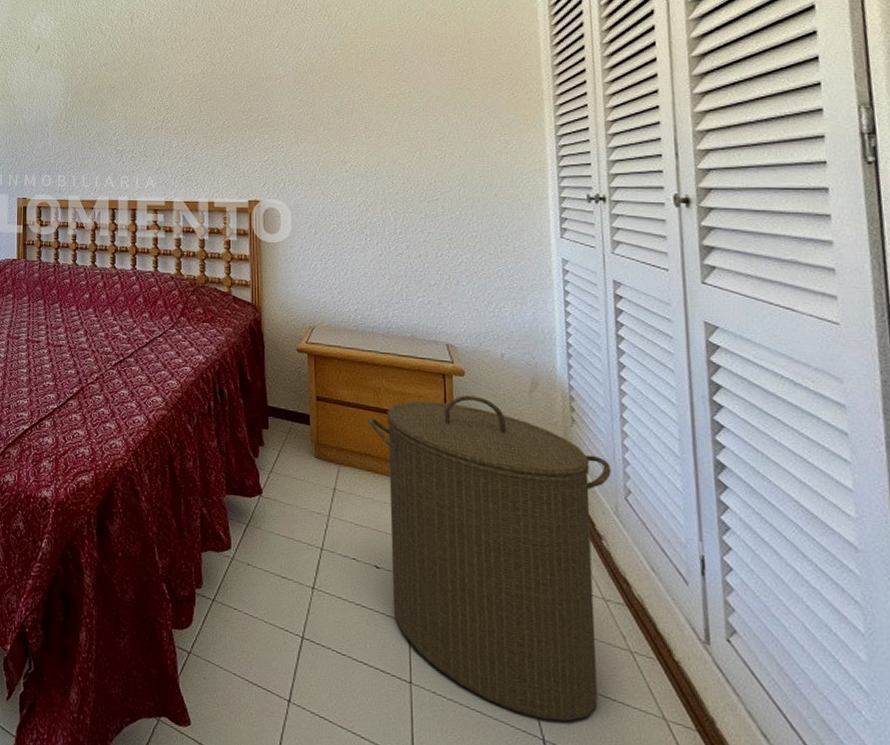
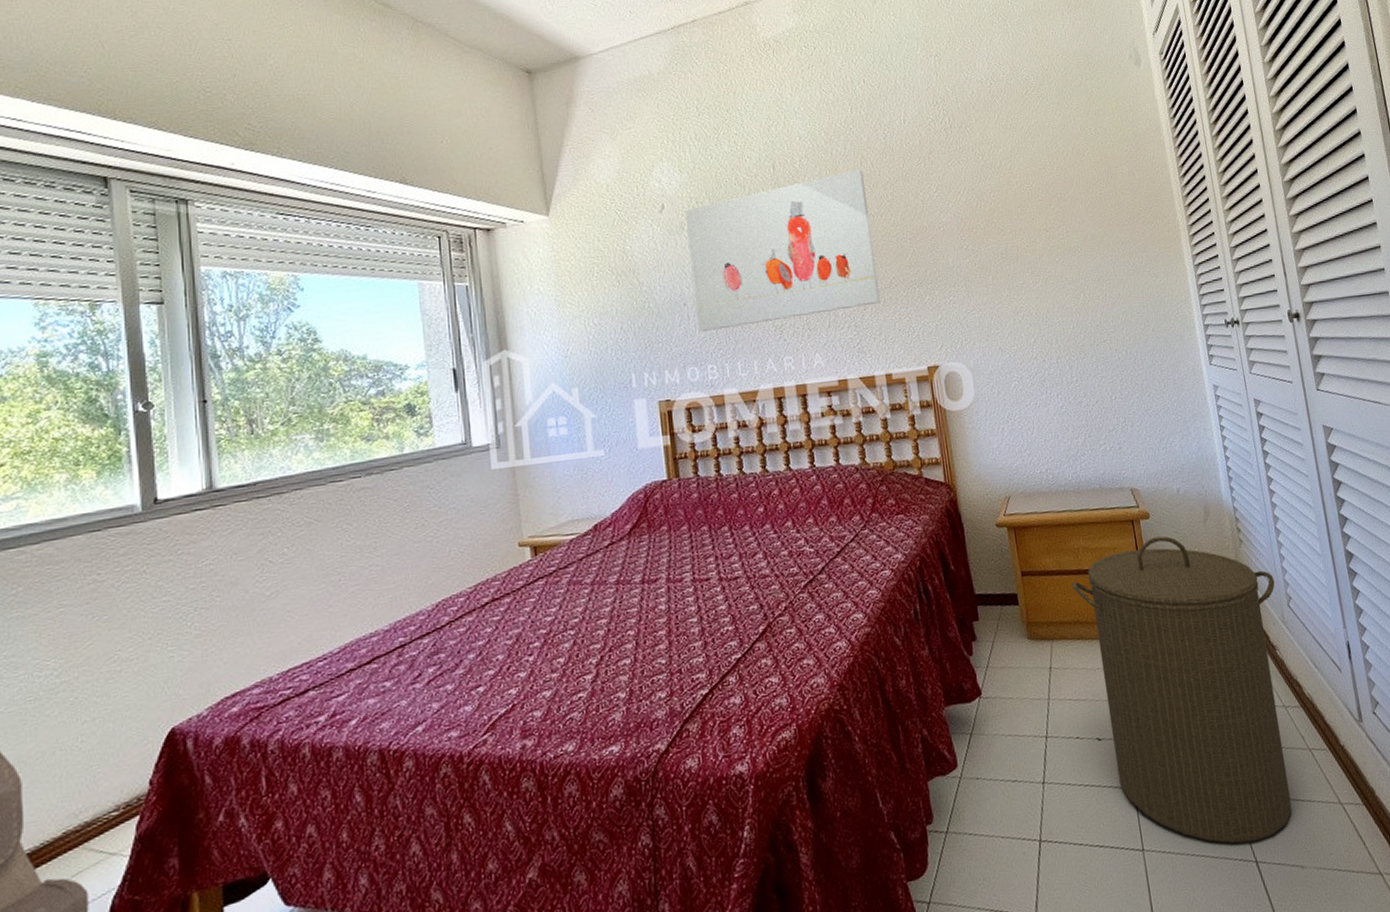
wall art: none [55,24,212,148] -> present [684,169,881,332]

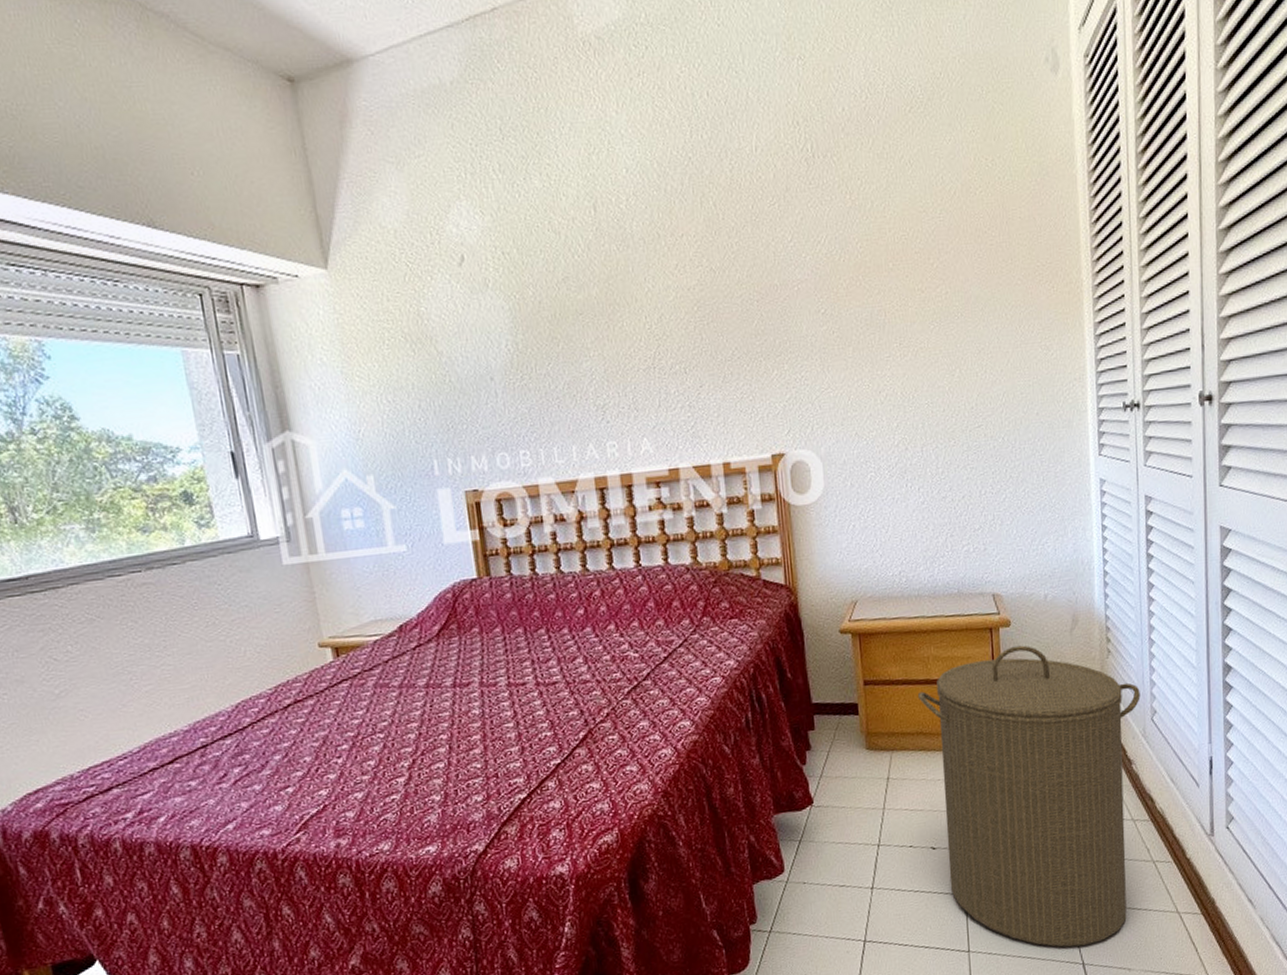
wall art: present [684,169,881,332] -> none [488,211,720,411]

